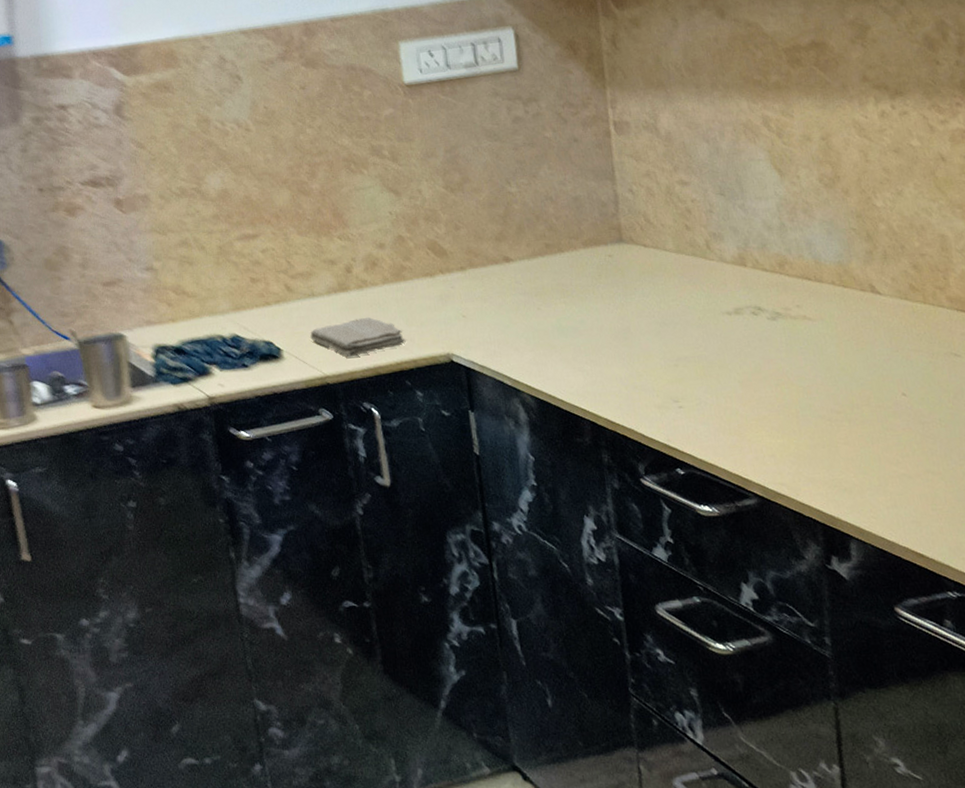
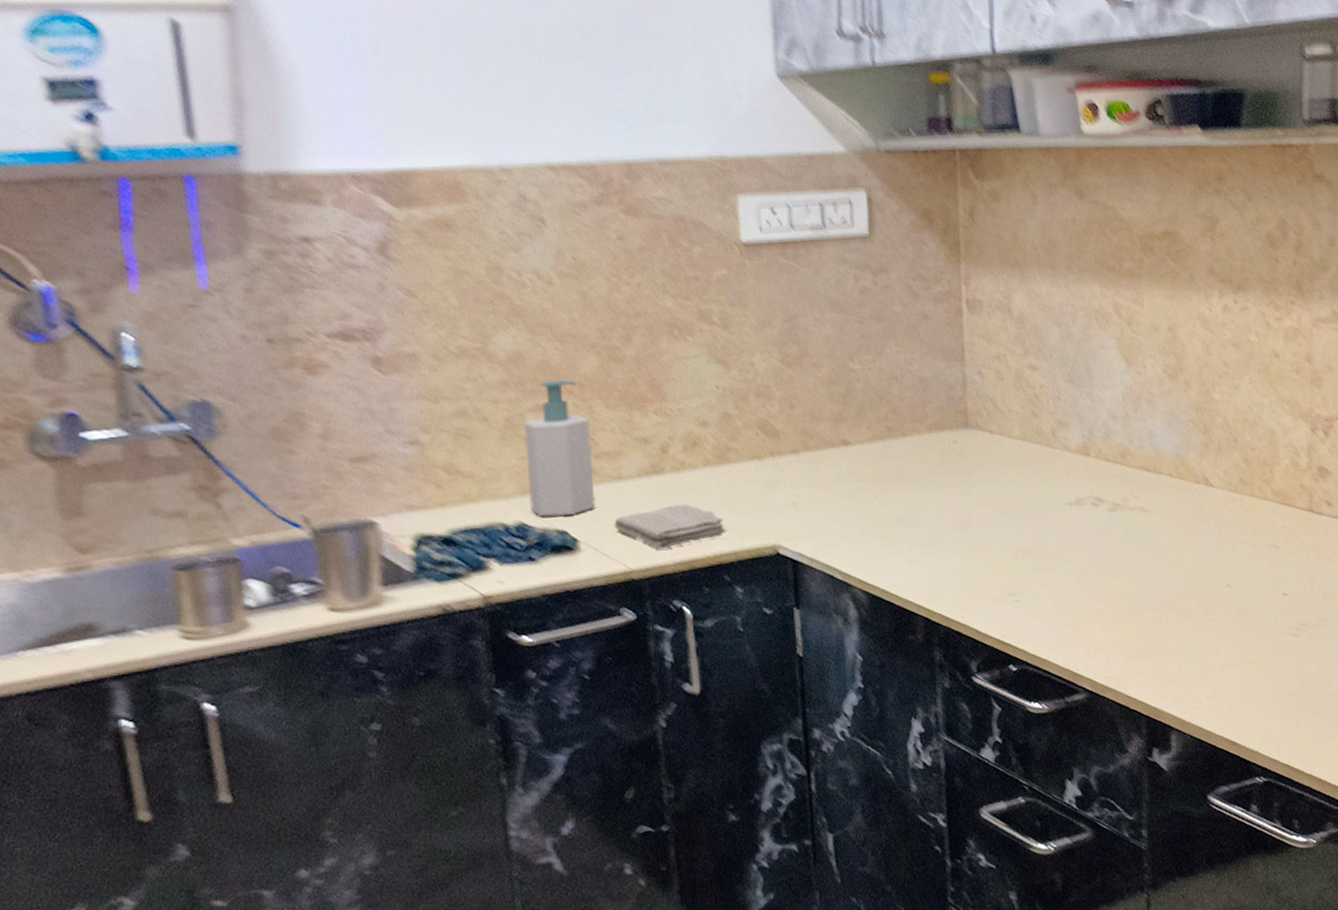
soap bottle: none [233,211,294,330] -> present [523,379,596,517]

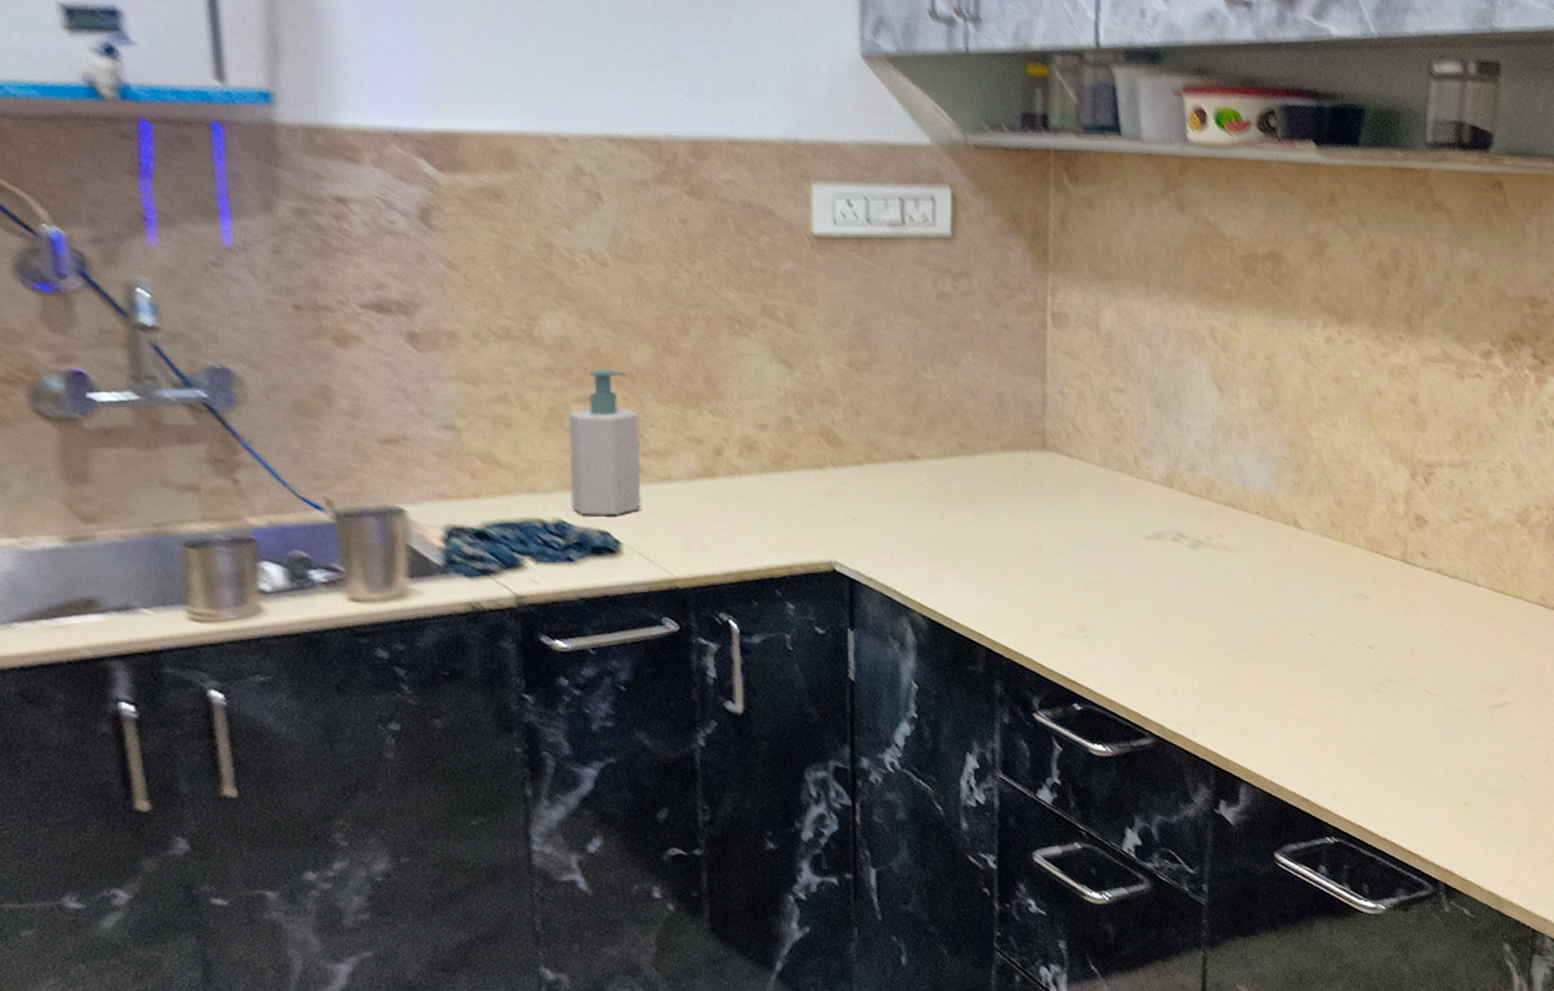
washcloth: present [614,503,727,549] -> none [660,510,781,558]

